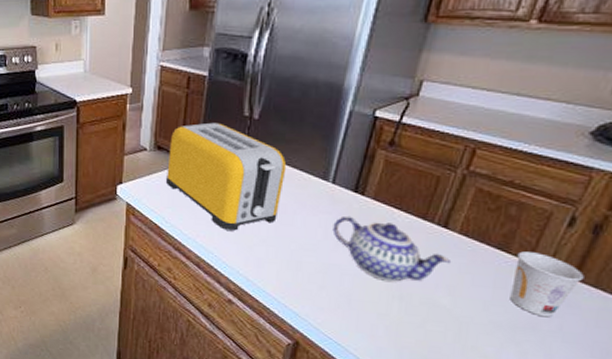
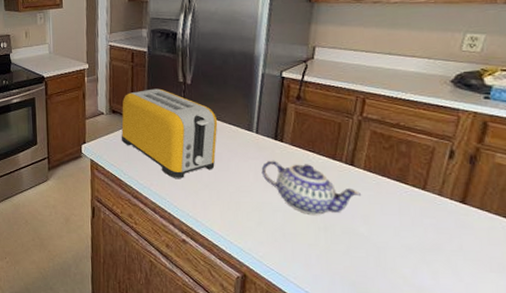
cup: present [510,251,584,318] -> none [413,182,471,239]

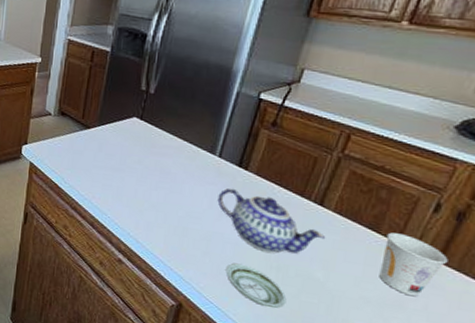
toaster: present [121,88,218,178] -> none [68,93,178,195]
saucer: none [280,229,339,267] -> present [225,263,287,308]
cup: none [413,182,471,239] -> present [379,232,448,297]

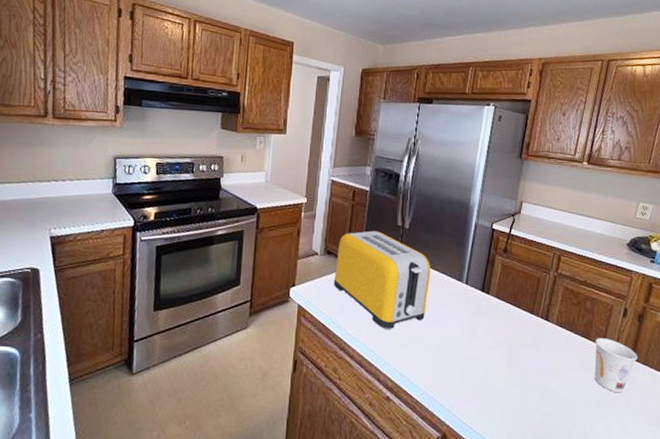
toaster: none [68,93,178,195] -> present [334,230,431,329]
teapot: present [217,188,325,254] -> none [468,312,552,370]
saucer: present [225,263,287,308] -> none [480,384,530,424]

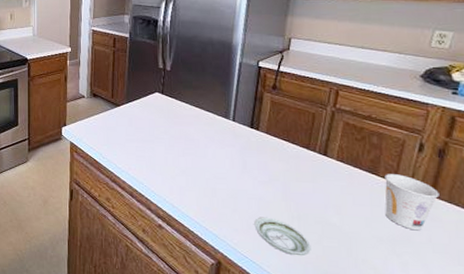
toaster: present [334,230,431,329] -> none [102,74,196,163]
saucer: none [480,384,530,424] -> present [254,217,311,256]

